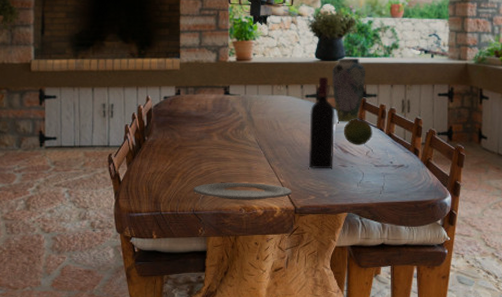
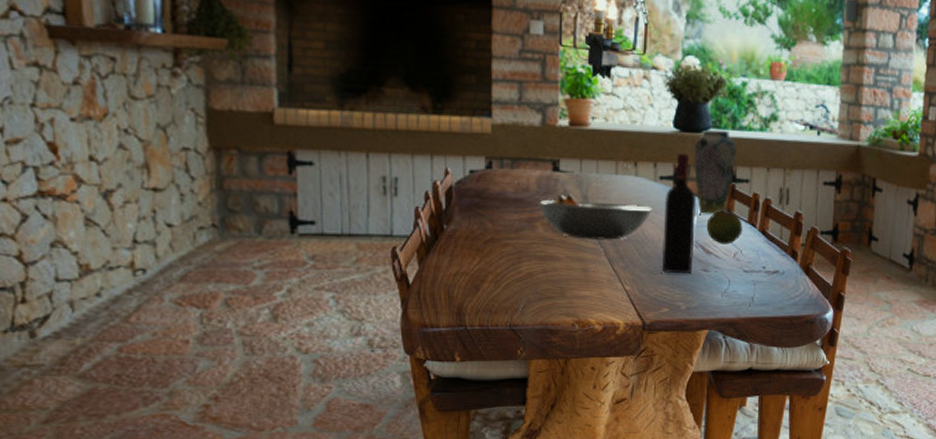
plate: present [193,183,292,200] -> none [509,289,639,313]
fruit bowl: none [213,111,301,145] -> present [537,194,652,240]

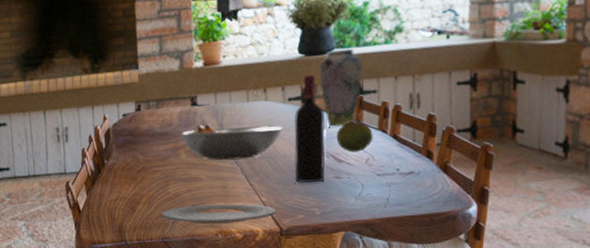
plate: none [509,289,639,313] -> present [160,203,276,224]

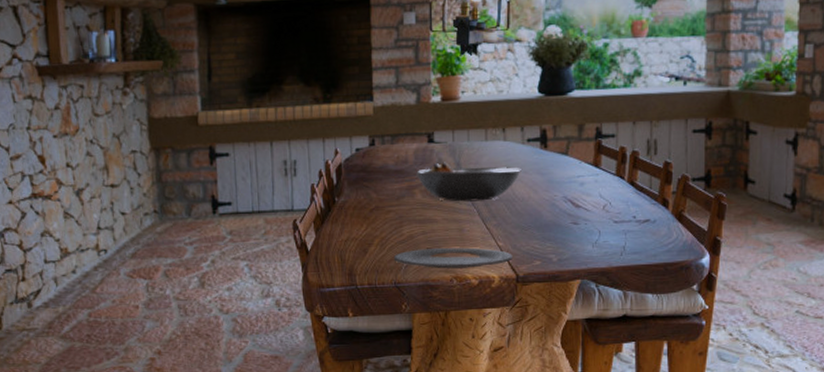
wine bottle: present [293,74,326,184] -> none [531,115,564,229]
vase: present [319,48,362,127] -> none [558,90,601,171]
fruit: present [336,121,373,152] -> none [574,165,611,198]

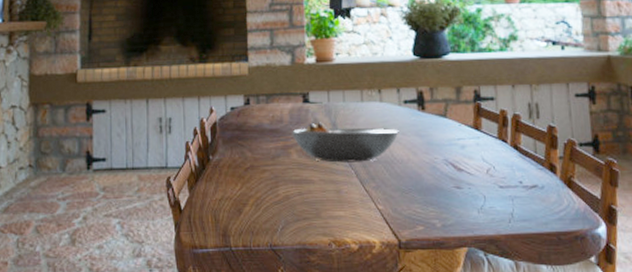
plate: present [393,247,512,269] -> none [269,210,394,232]

